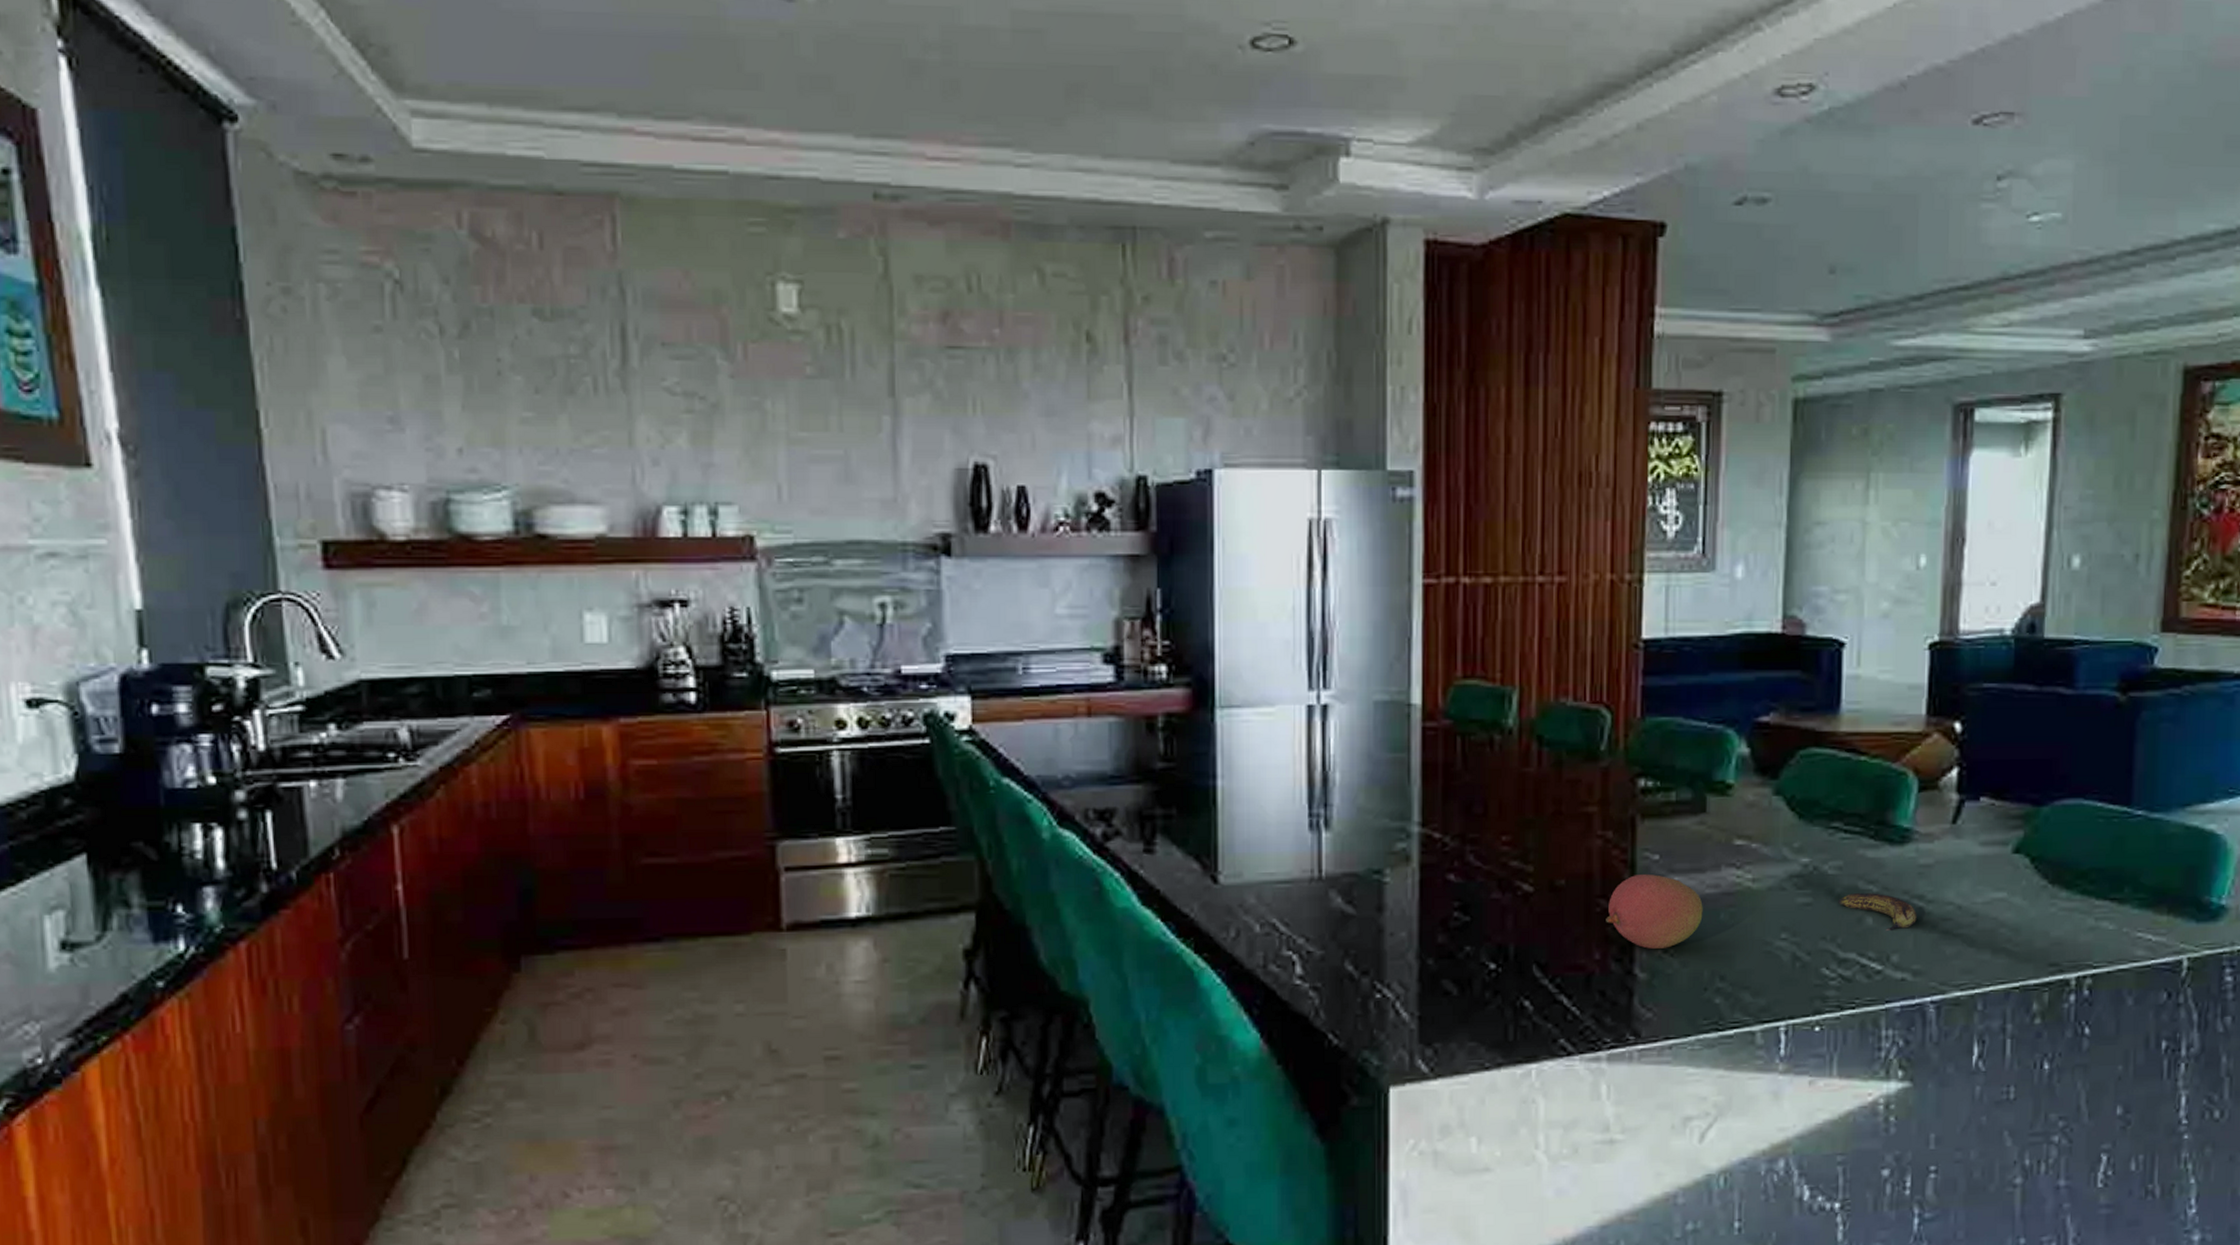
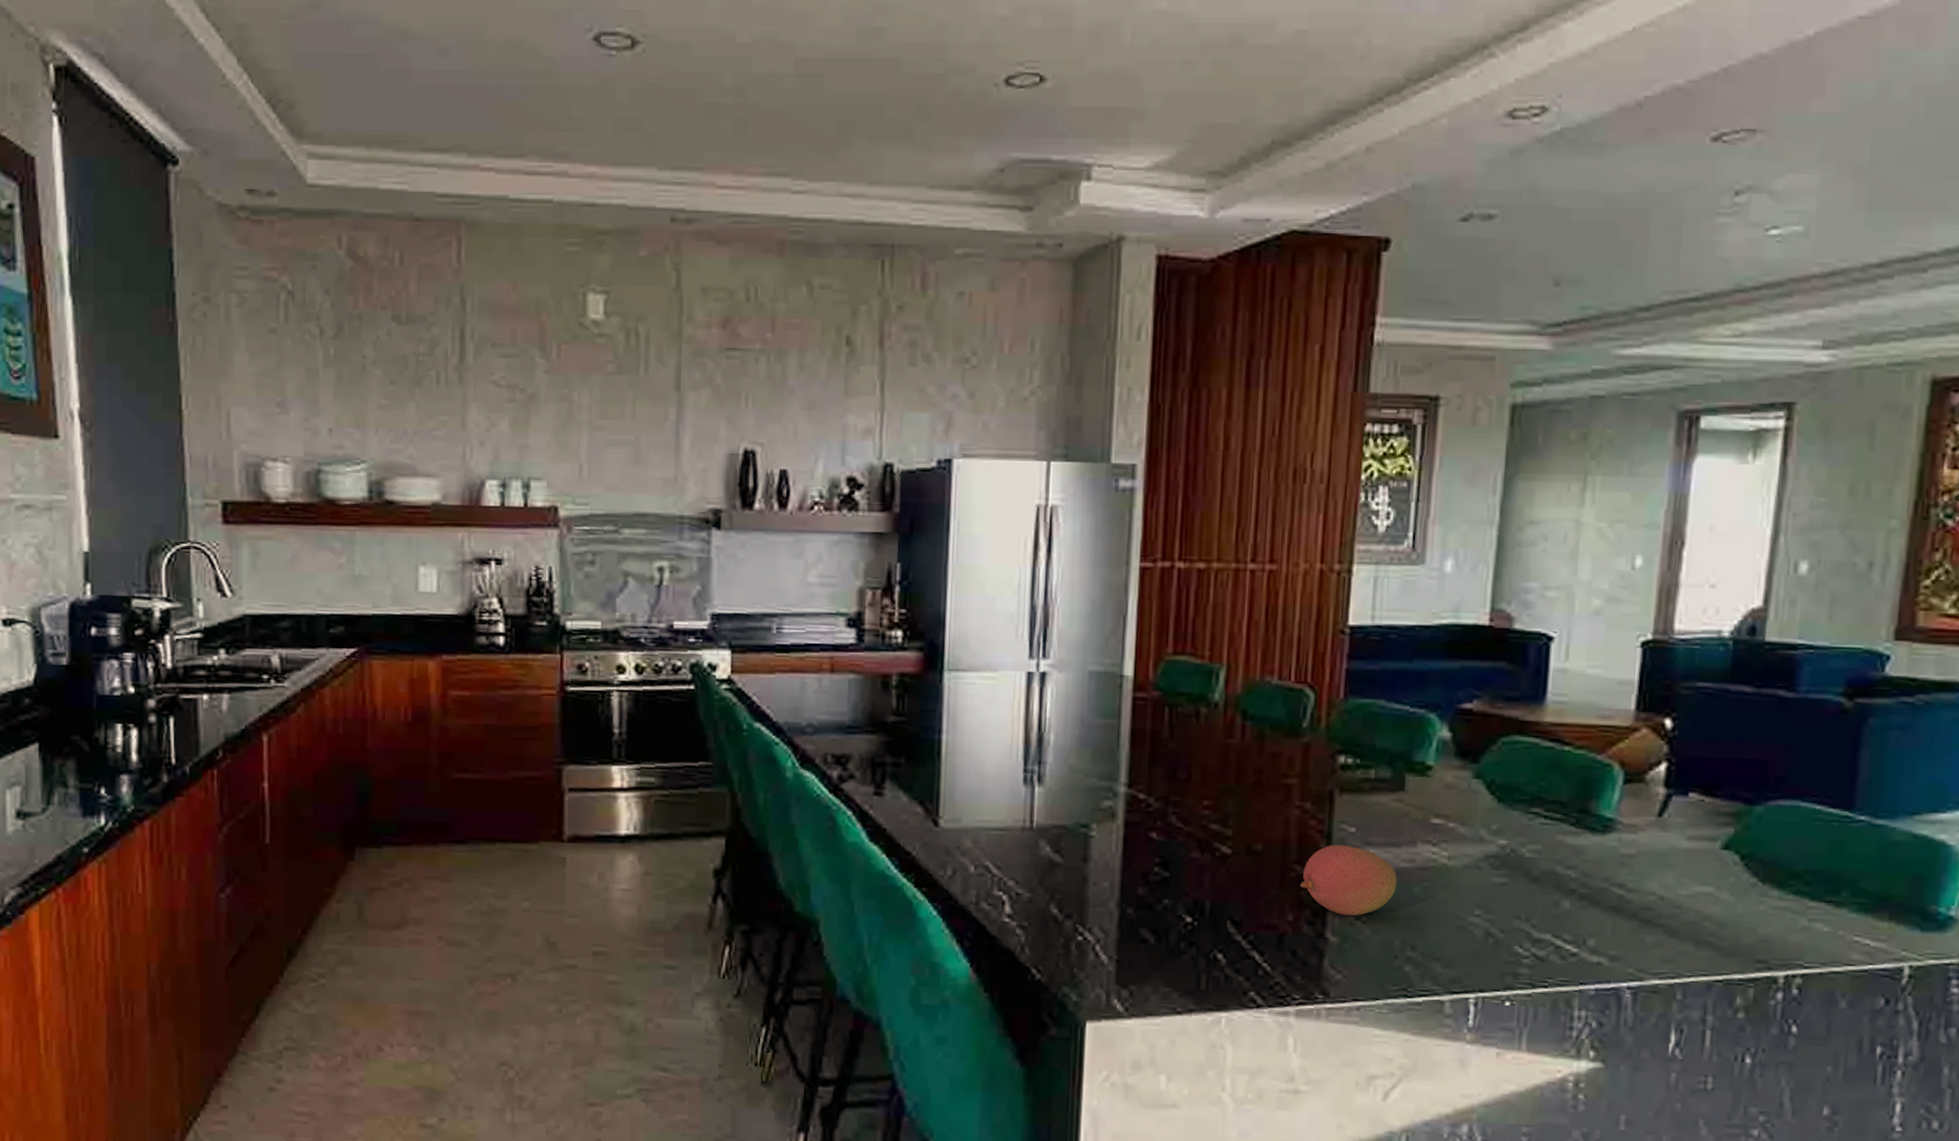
banana: present [1838,892,1917,932] -> none [1535,876,1616,917]

